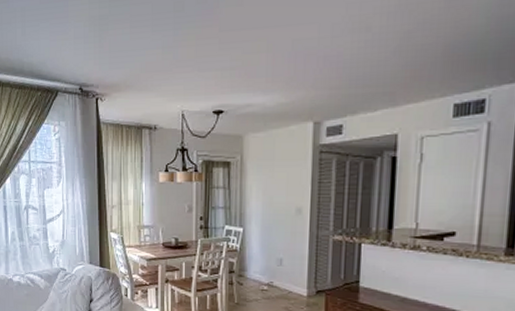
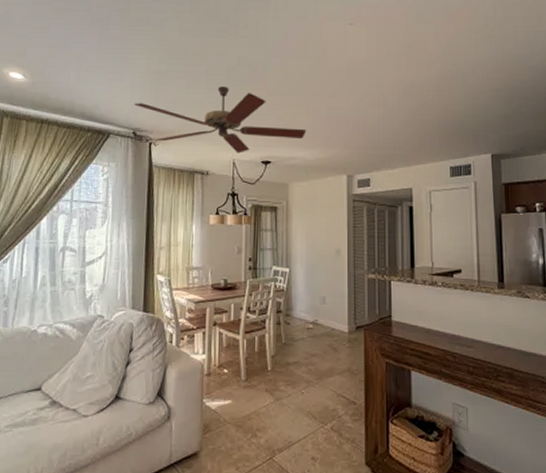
ceiling fan: none [79,26,266,104] -> present [134,86,306,153]

